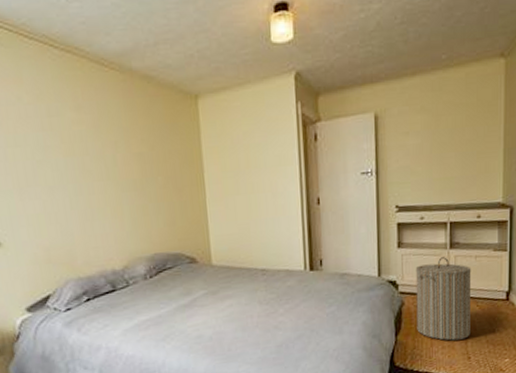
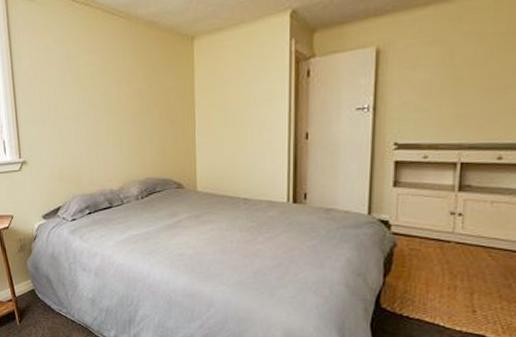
laundry hamper: present [415,257,471,341] -> none [410,200,485,290]

